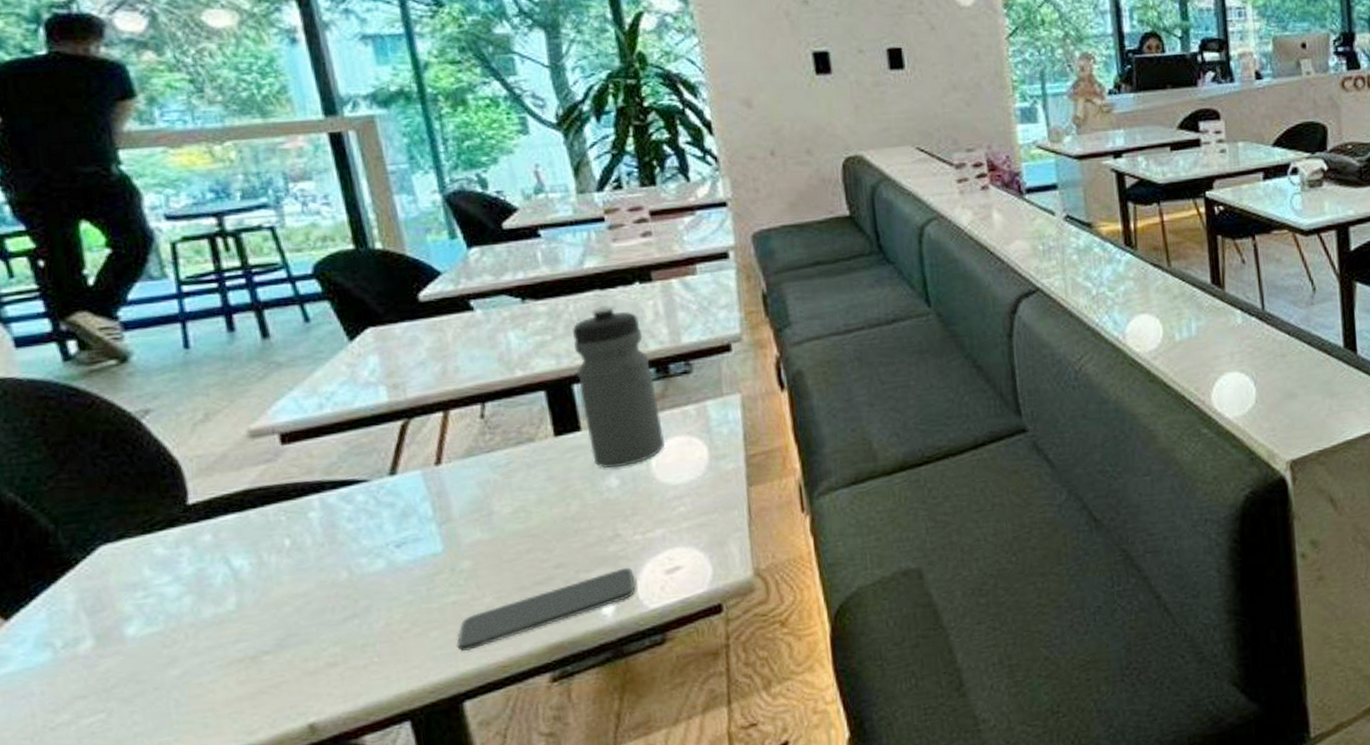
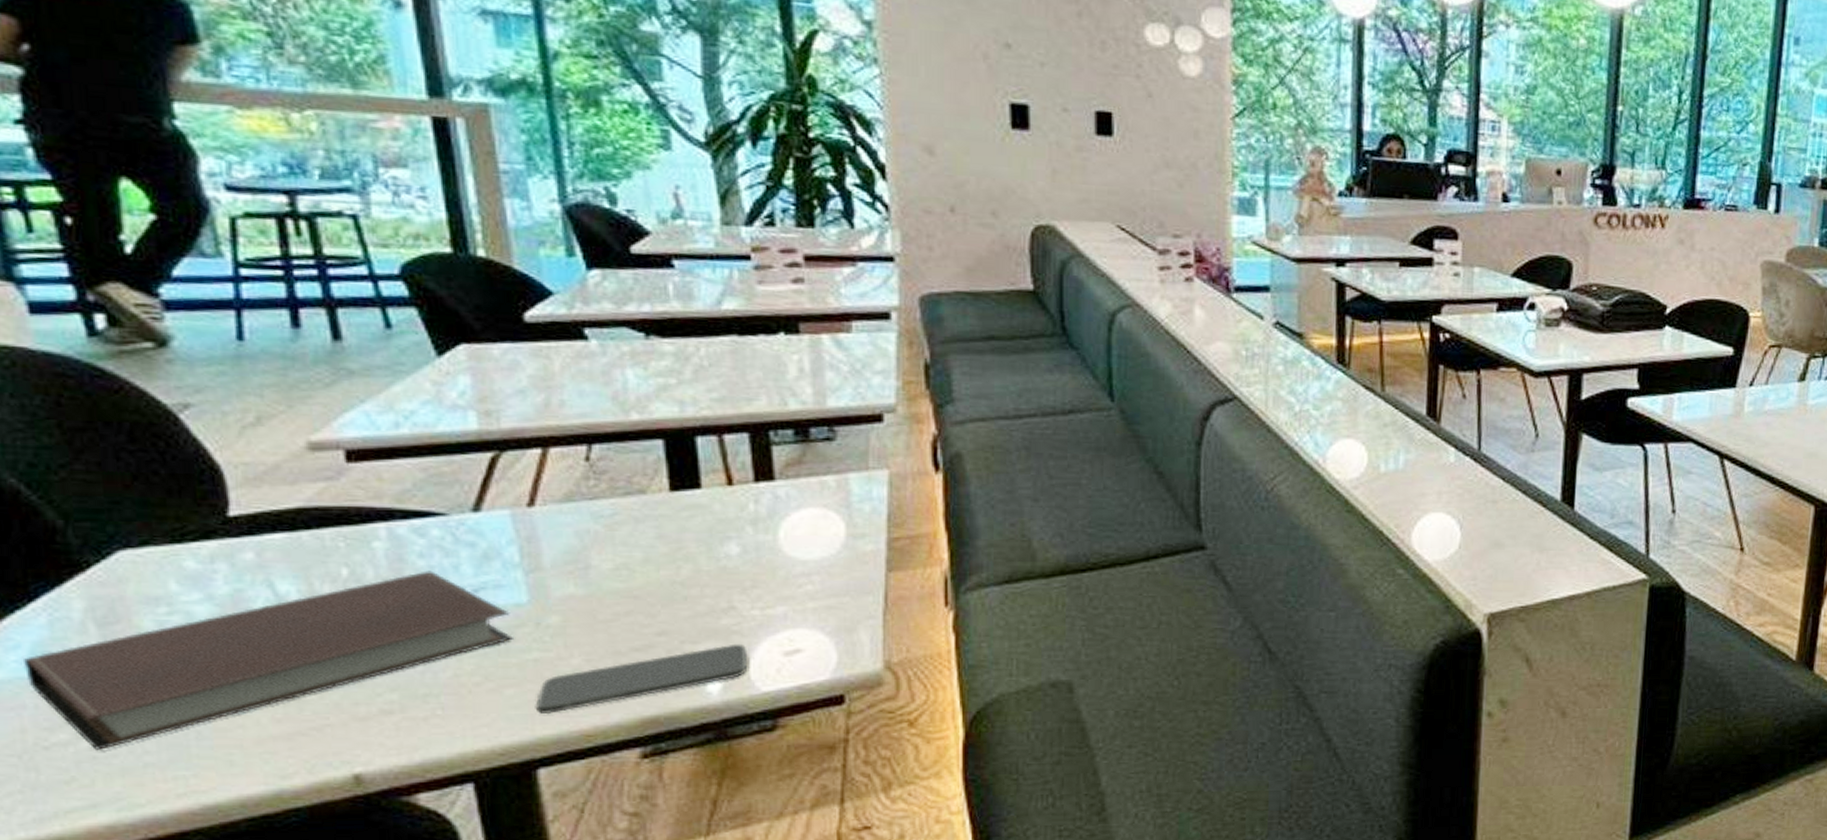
notebook: none [29,532,433,727] -> present [23,570,513,751]
water bottle: present [573,304,665,468] -> none [702,353,796,534]

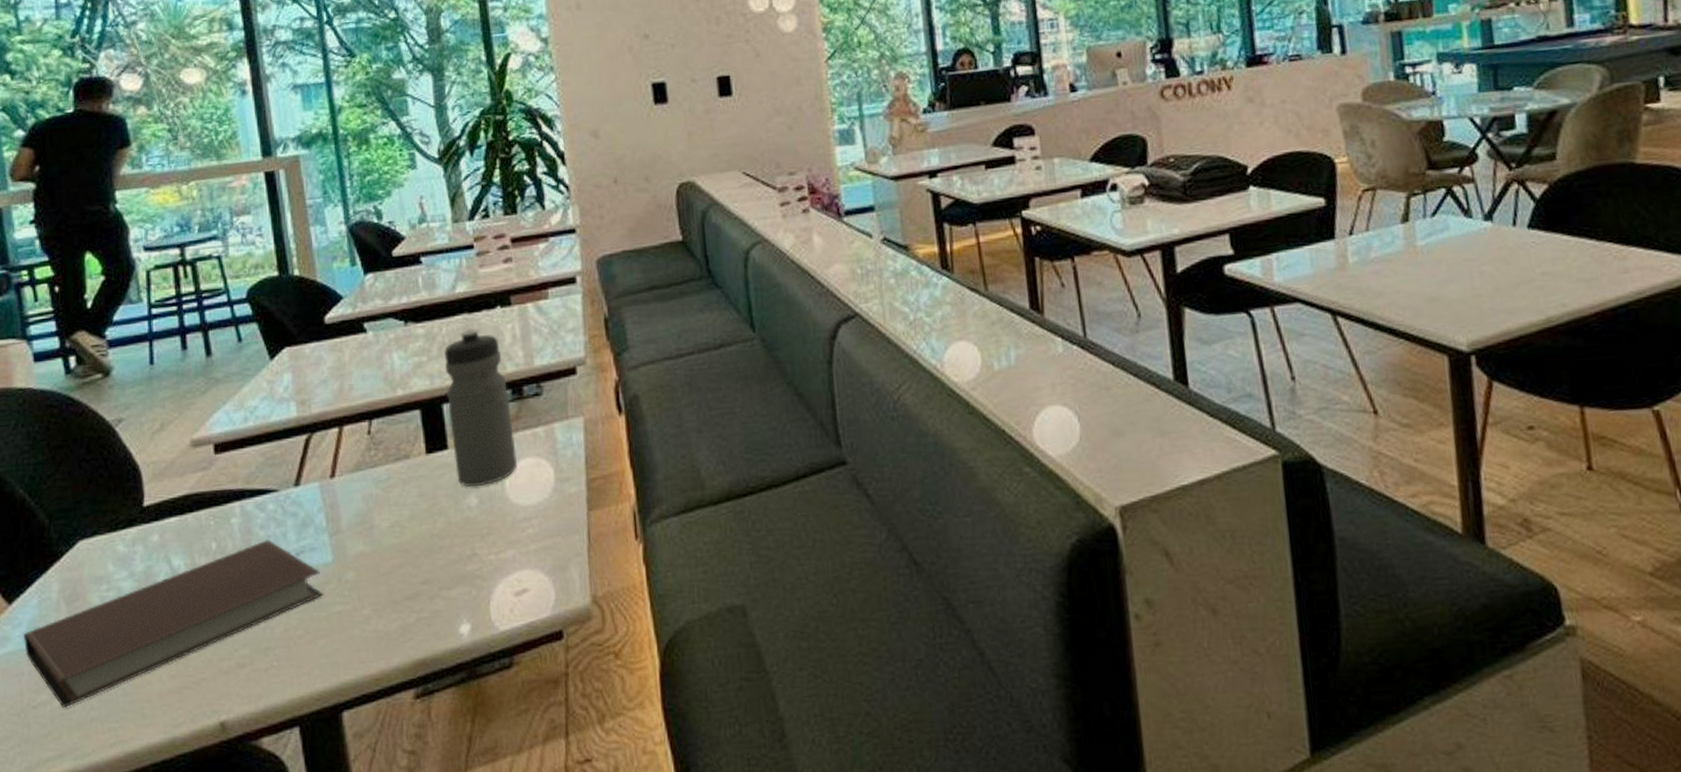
smartphone: present [535,644,748,715] -> none [339,587,489,662]
water bottle: none [702,353,796,534] -> present [445,327,517,487]

